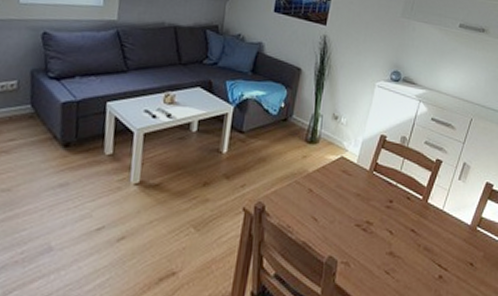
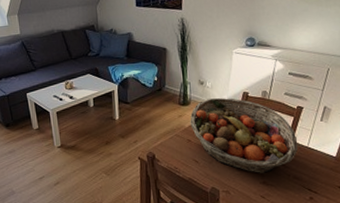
fruit basket: none [315,138,433,241] -> present [190,98,299,173]

